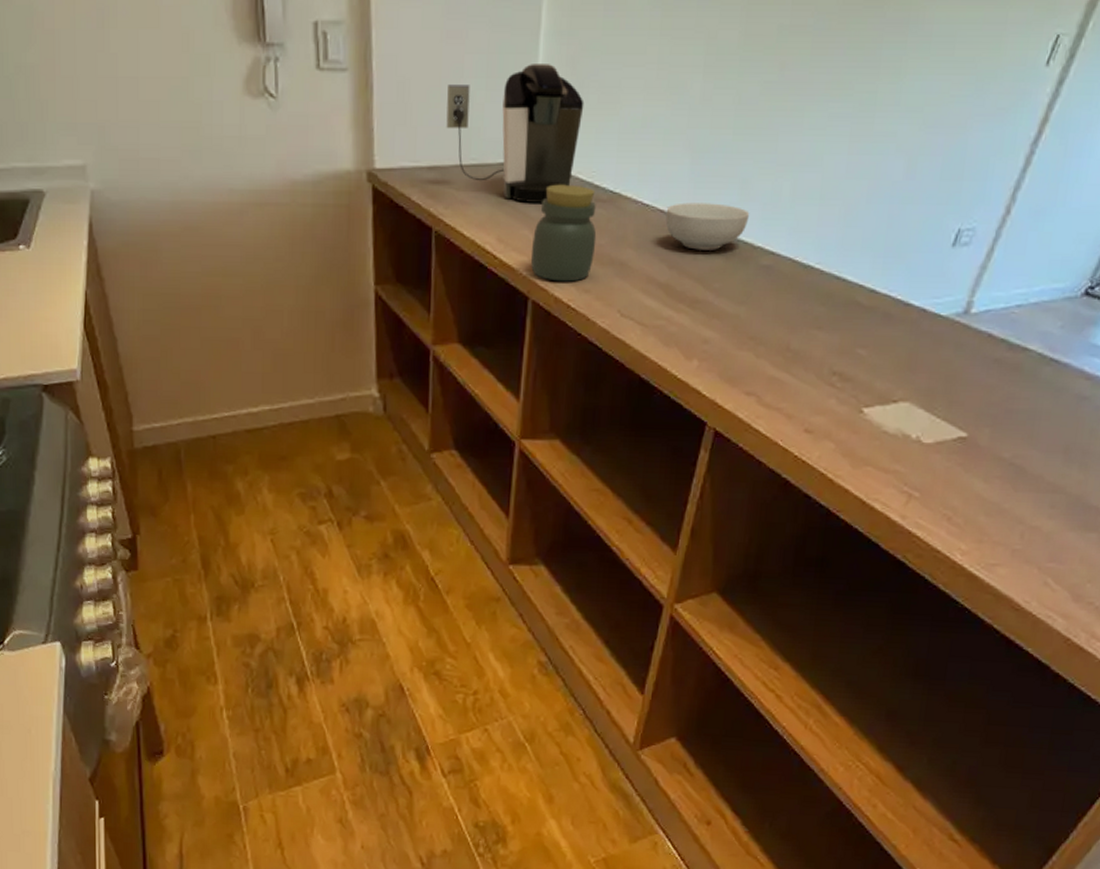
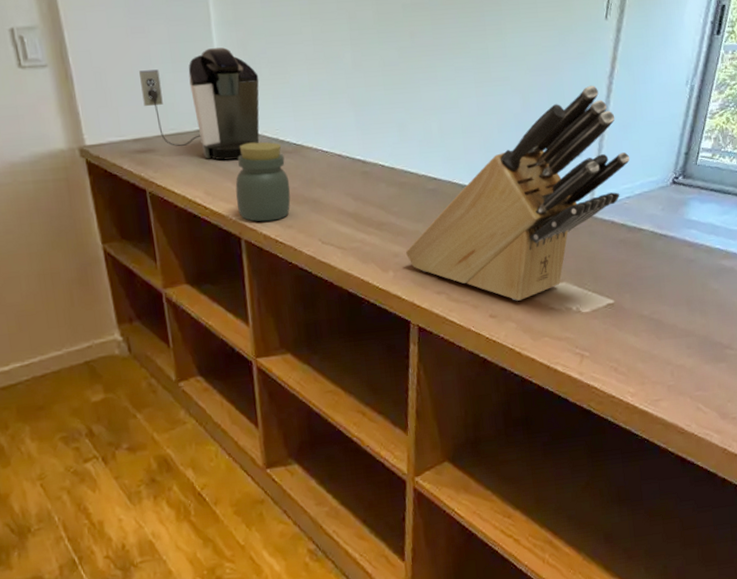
cereal bowl: present [665,202,750,250] -> none [343,144,411,183]
knife block: none [717,153,1035,417] -> present [405,85,630,301]

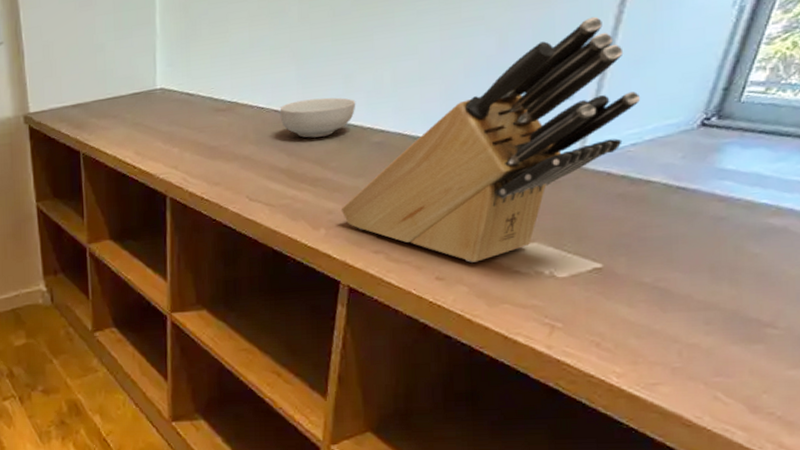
coffee maker: present [139,47,260,161] -> none [84,12,198,121]
jar: present [235,142,291,222] -> none [165,101,221,180]
cereal bowl: none [343,144,411,183] -> present [279,97,356,138]

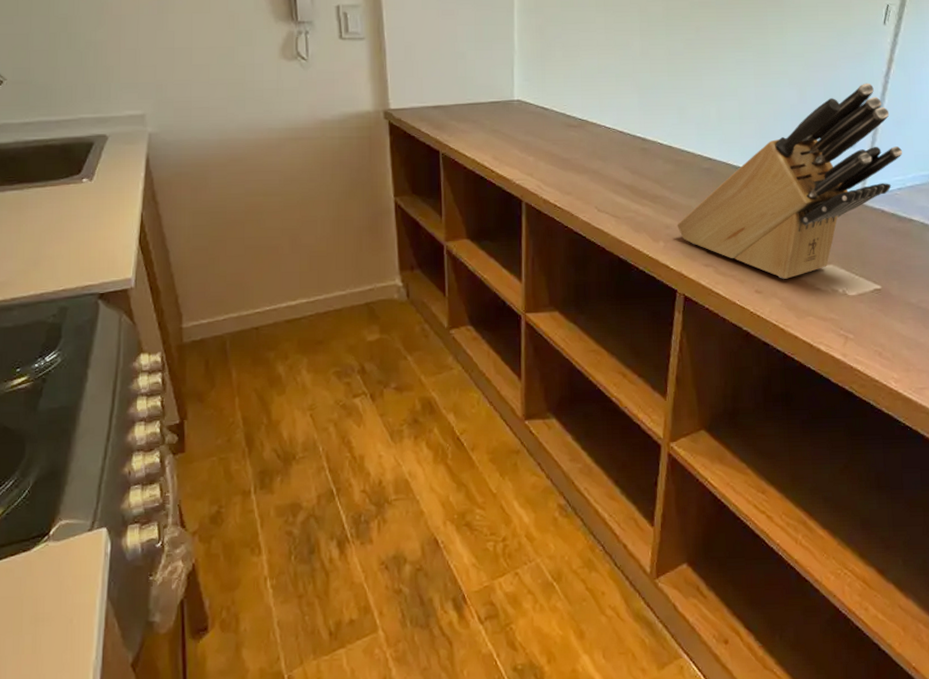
cereal bowl: present [279,97,356,138] -> none [624,125,689,159]

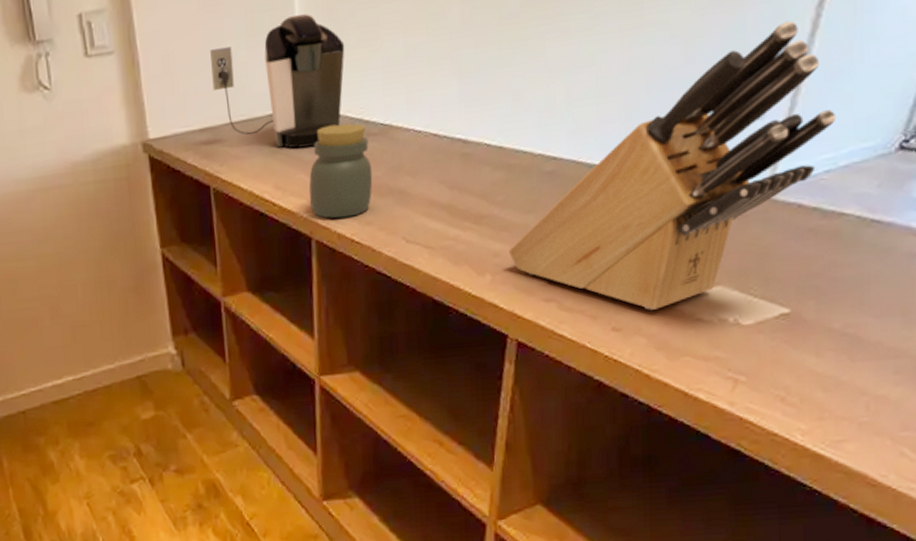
coffee maker: none [445,31,553,130] -> present [210,14,345,149]
jar: none [521,115,572,187] -> present [309,123,373,219]

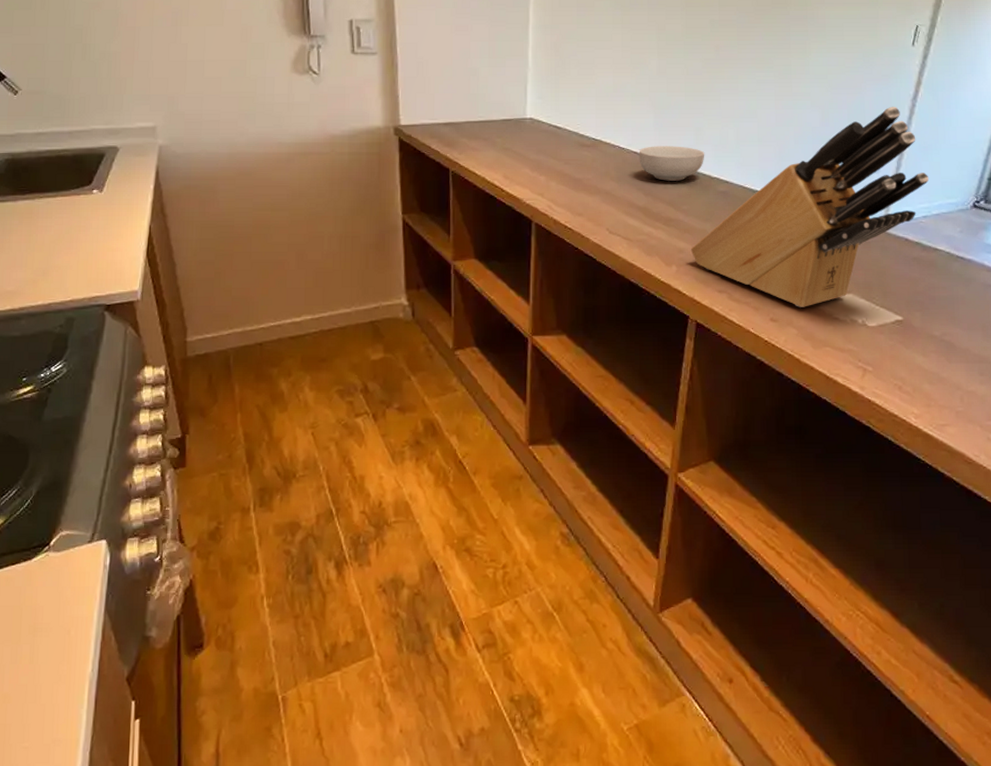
coffee maker: present [210,14,345,149] -> none [458,48,567,148]
jar: present [309,123,373,219] -> none [532,134,585,208]
cereal bowl: none [439,118,526,167] -> present [639,146,705,181]

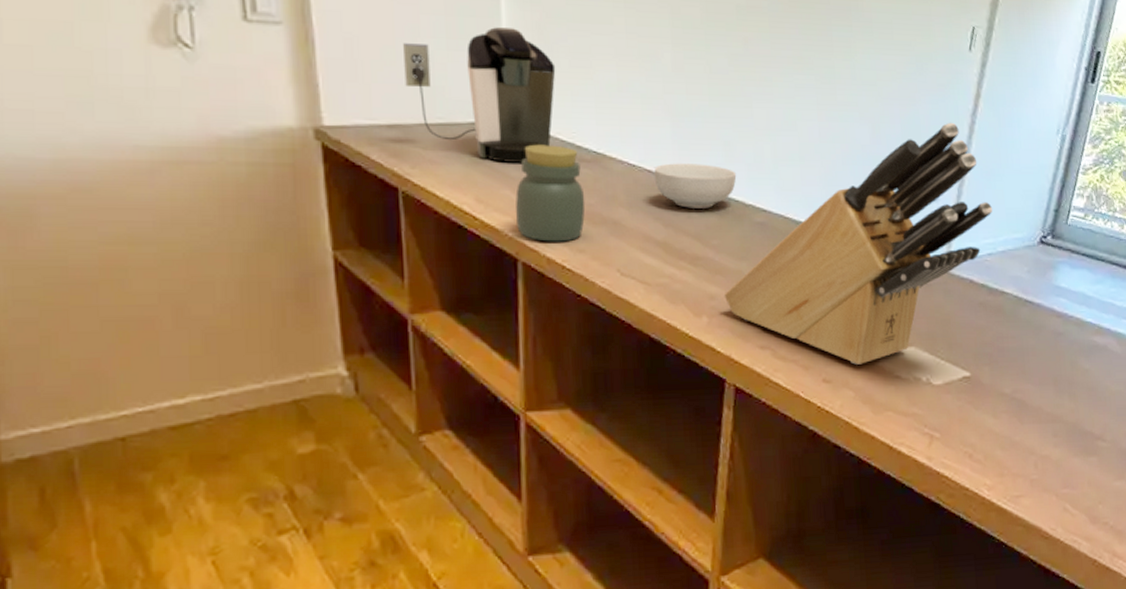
coffee maker: none [458,48,567,148] -> present [403,27,556,163]
jar: none [532,134,585,208] -> present [515,144,585,242]

